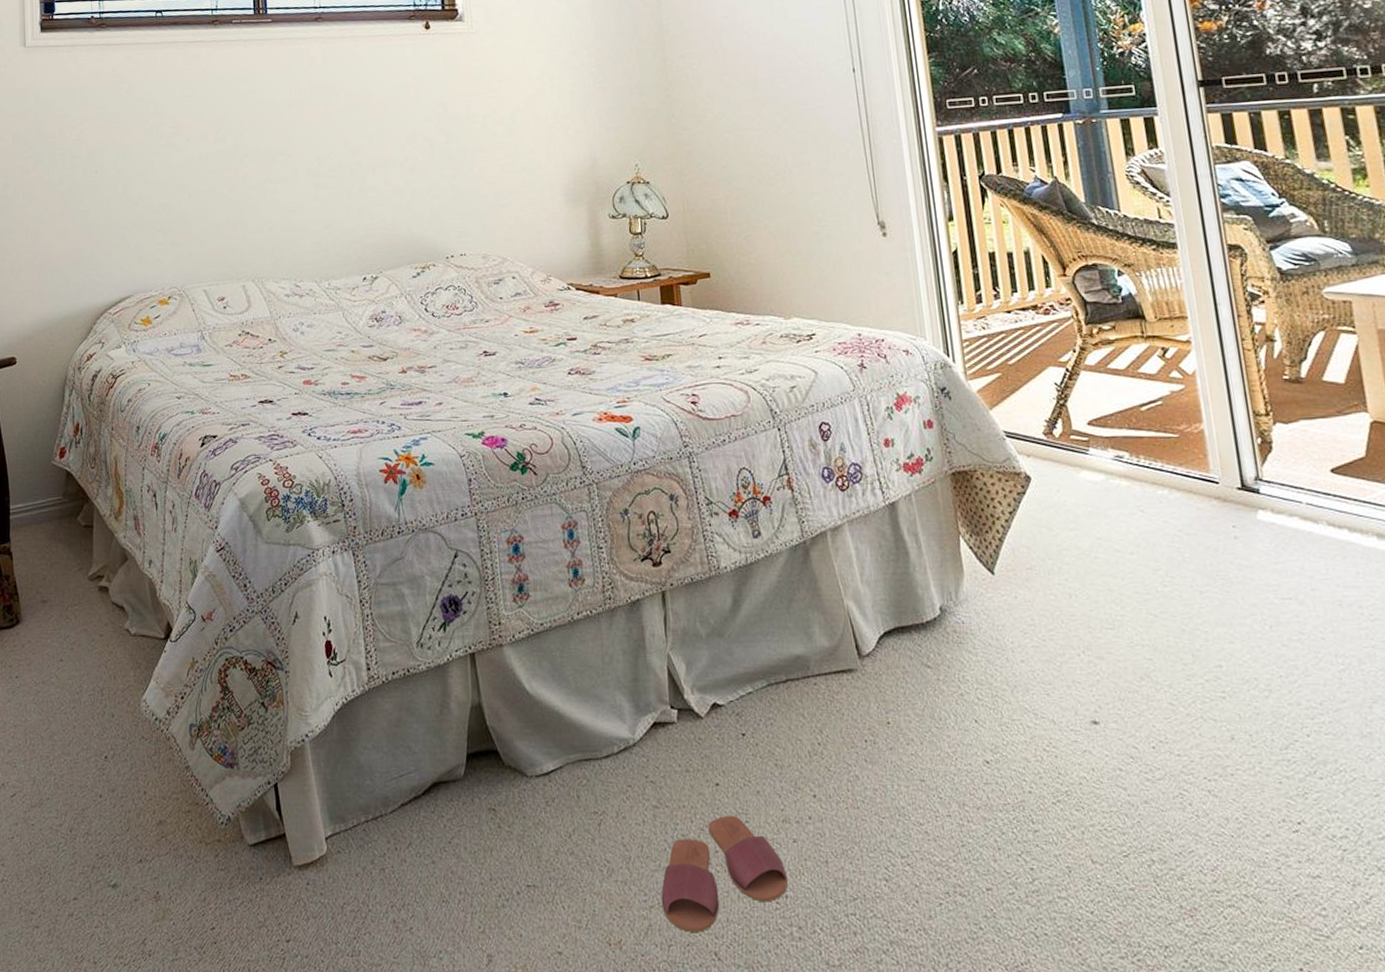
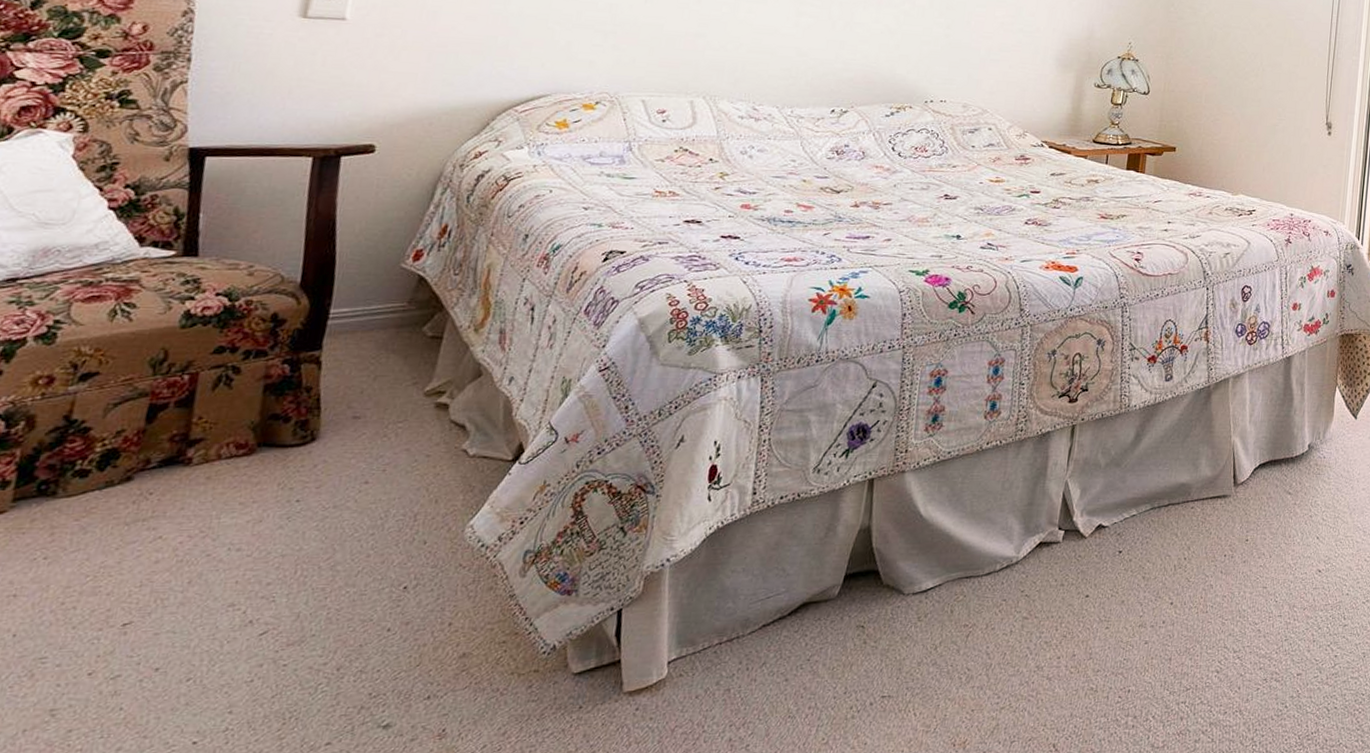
slippers: present [661,815,788,932] -> none [1012,622,1133,728]

